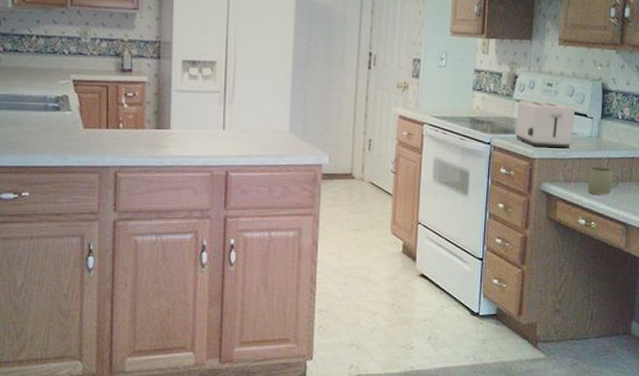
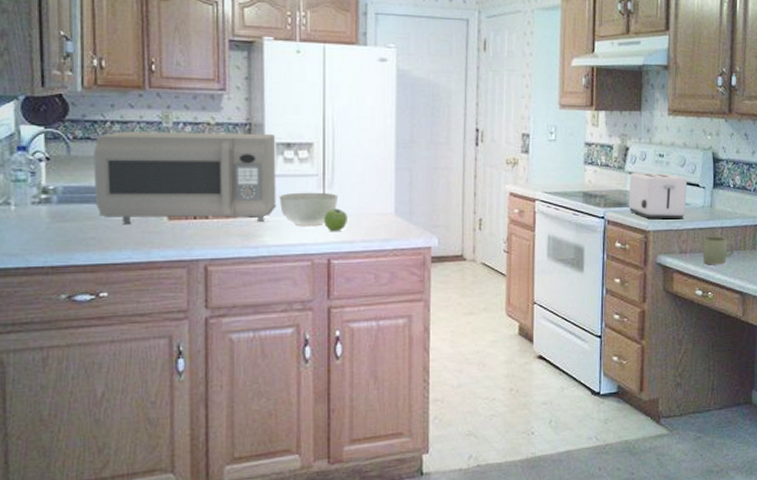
microwave: none [20,45,182,135] -> present [93,131,277,223]
bowl: none [183,107,238,141] -> present [279,192,339,227]
fruit: none [222,124,245,146] -> present [323,208,347,232]

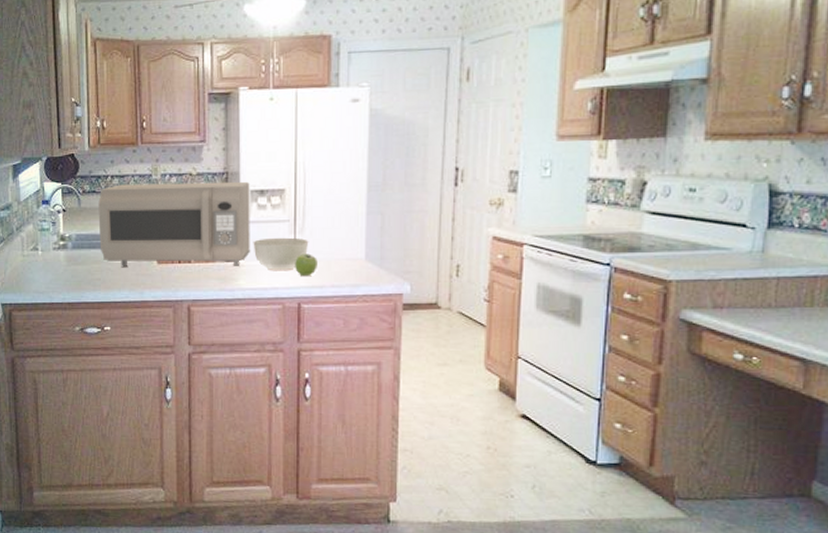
toaster: present [628,172,687,220] -> none [643,210,728,267]
mug: present [702,236,735,265] -> none [746,289,796,324]

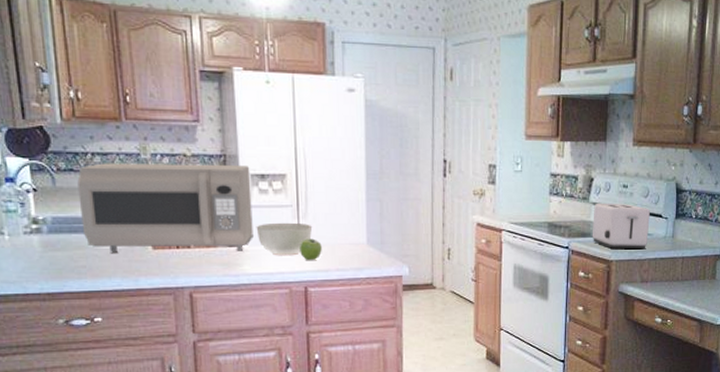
toaster: none [643,210,728,267] -> present [592,203,650,250]

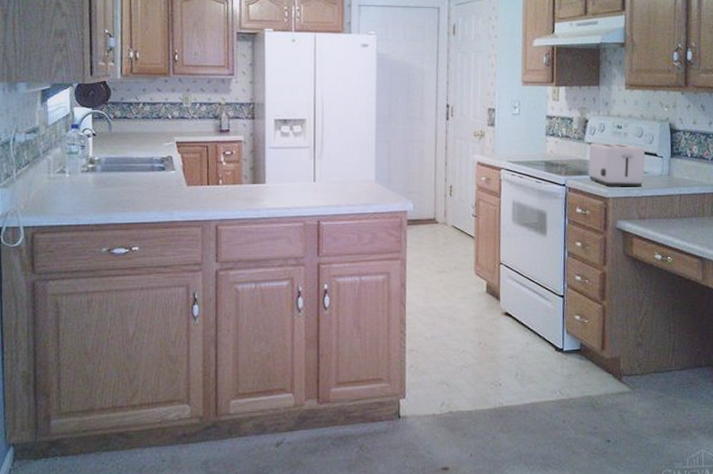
microwave: present [77,163,255,253] -> none [129,111,275,189]
bowl: present [256,222,313,256] -> none [277,162,327,192]
fruit: present [298,238,322,261] -> none [313,176,334,197]

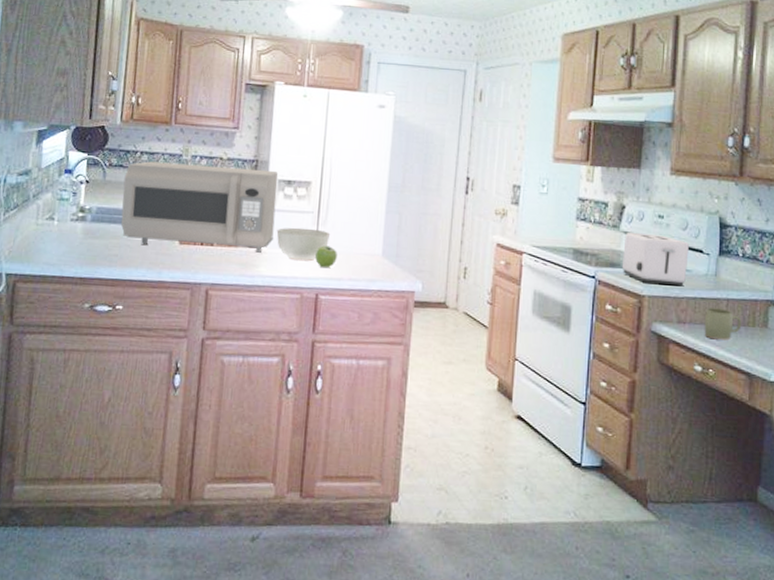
microwave: none [129,111,275,189] -> present [120,161,279,254]
bowl: none [277,162,327,192] -> present [276,227,331,262]
fruit: none [313,176,334,197] -> present [314,245,337,268]
mug: none [661,203,693,231] -> present [704,308,742,341]

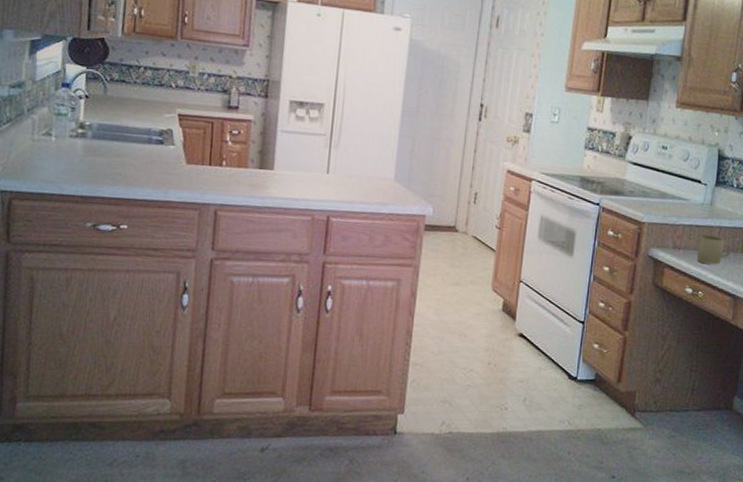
microwave: present [120,161,279,254] -> none [123,77,291,176]
bowl: present [276,227,331,262] -> none [288,149,343,184]
fruit: present [314,245,337,268] -> none [326,168,350,191]
toaster: present [621,232,689,287] -> none [625,161,689,215]

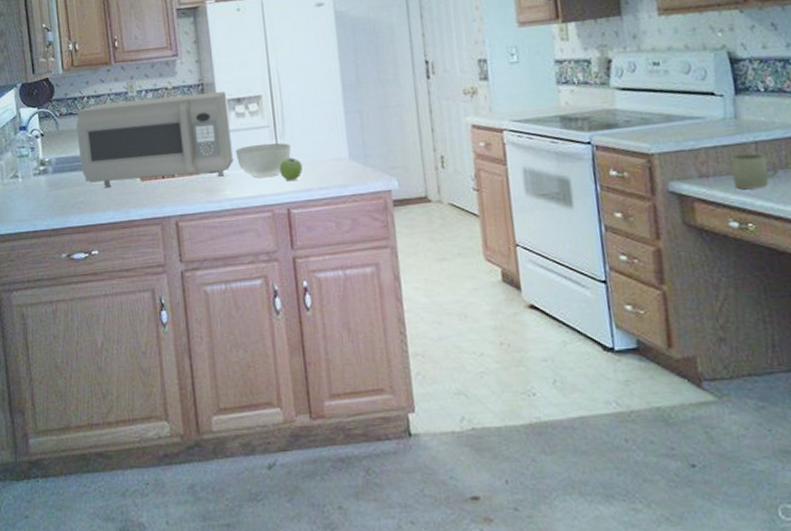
microwave: none [123,77,291,176] -> present [76,91,234,187]
bowl: none [288,149,343,184] -> present [235,143,291,179]
fruit: none [326,168,350,191] -> present [278,157,303,182]

